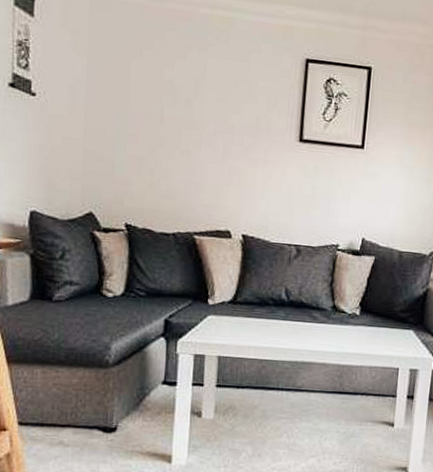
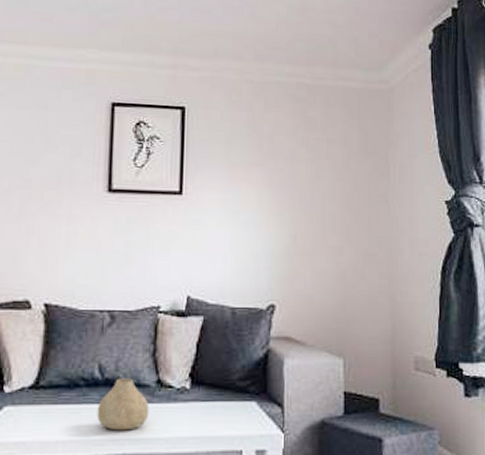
vase: none [282,301,325,344] -> present [97,378,150,431]

